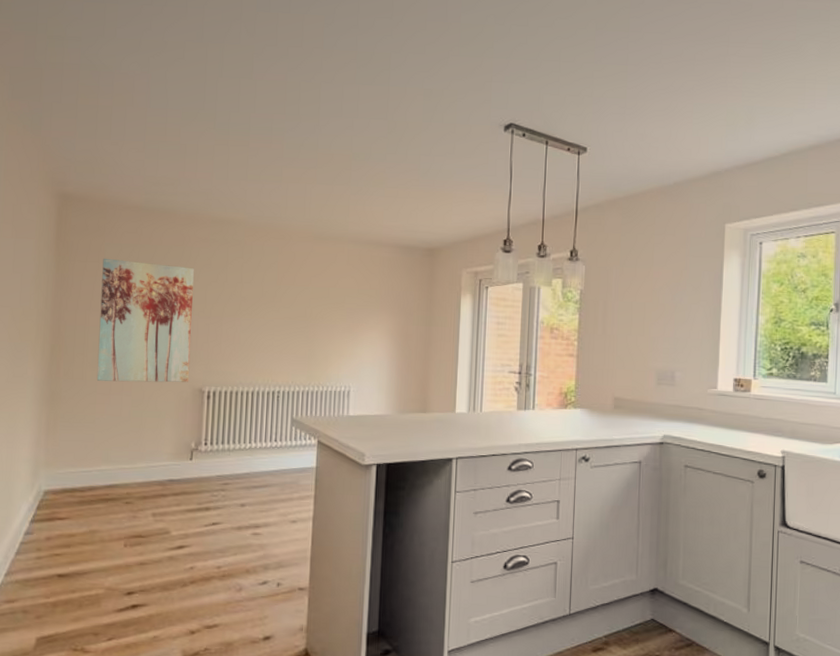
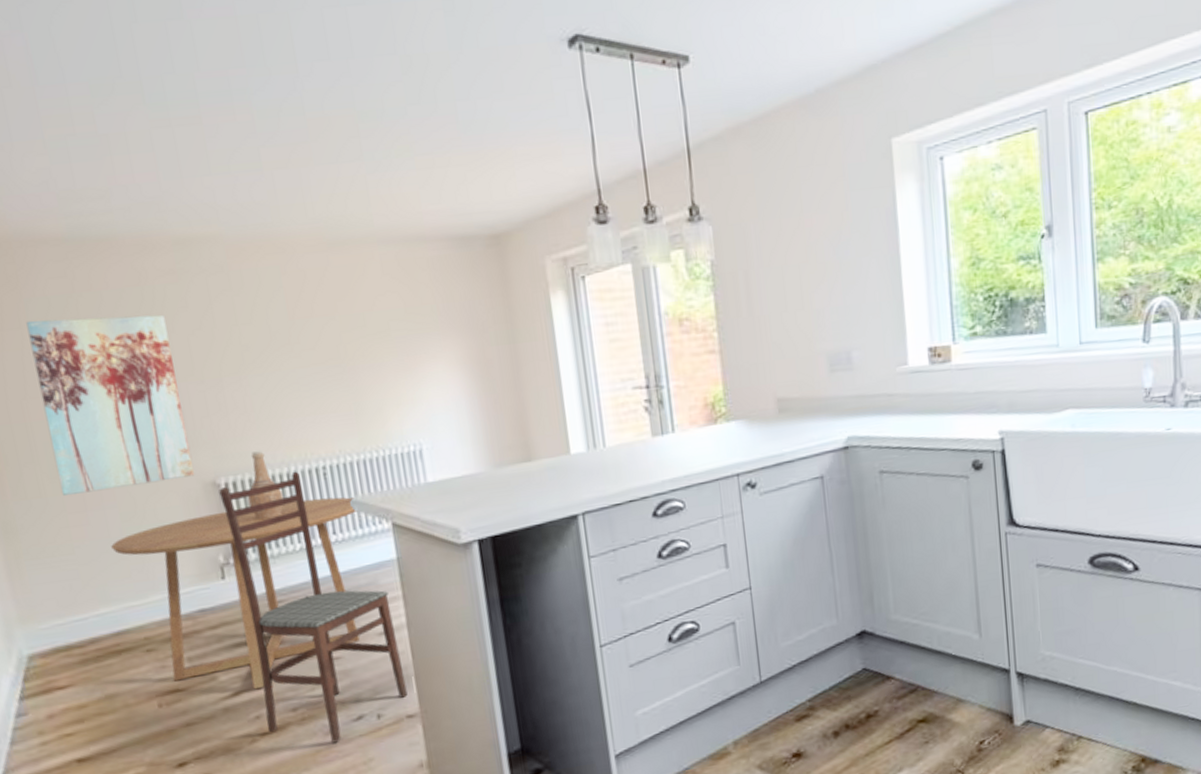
dining table: none [120,411,296,547] -> present [111,497,360,690]
dining chair: none [196,391,304,599] -> present [219,471,408,743]
vase: none [220,372,246,422] -> present [247,451,283,520]

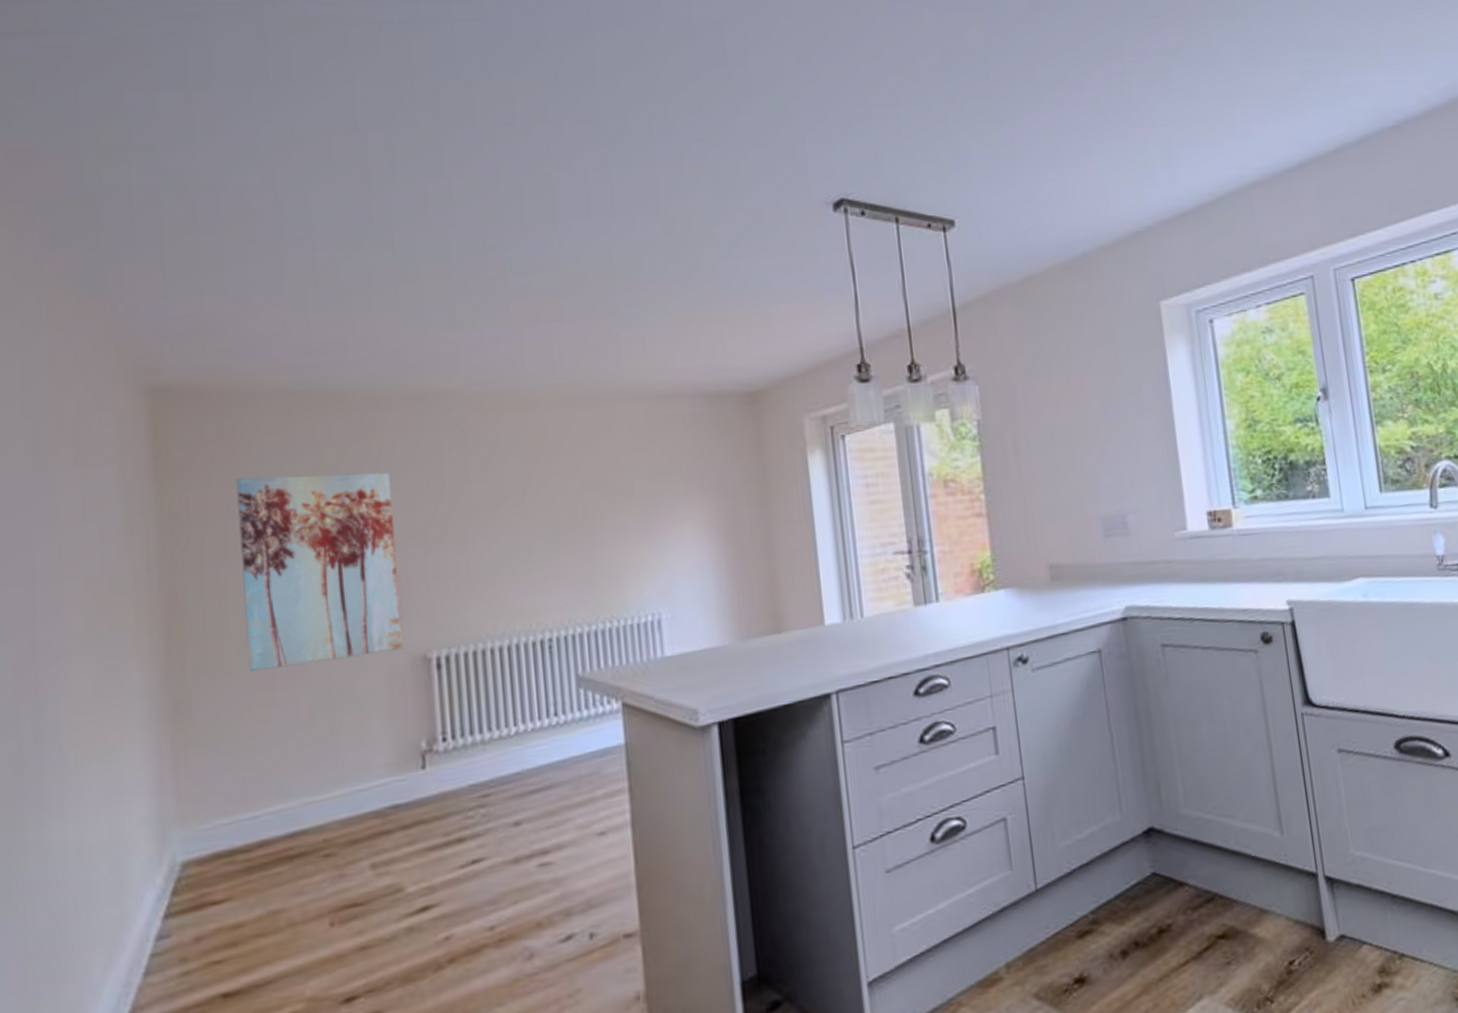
dining table: present [111,497,360,690] -> none [298,673,585,904]
dining chair: present [219,471,408,743] -> none [429,643,627,970]
vase: present [247,451,283,520] -> none [460,621,501,700]

